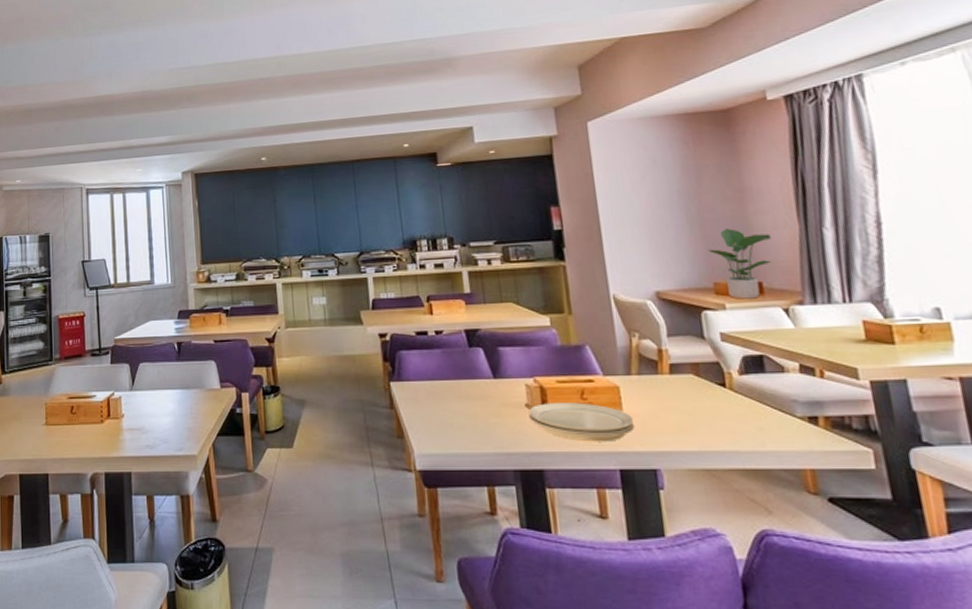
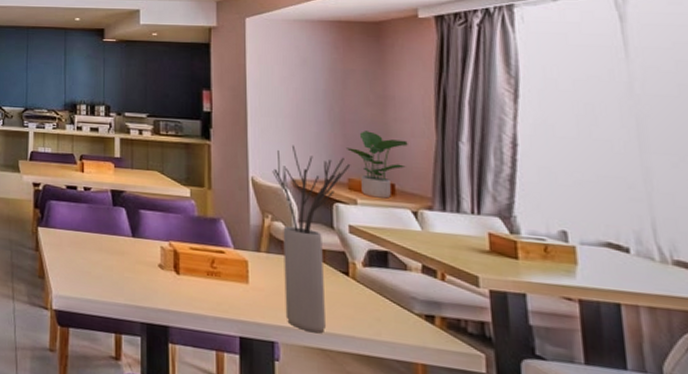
plate: present [528,402,636,442] -> none [161,266,259,310]
vase: none [634,254,715,454] -> present [272,145,351,333]

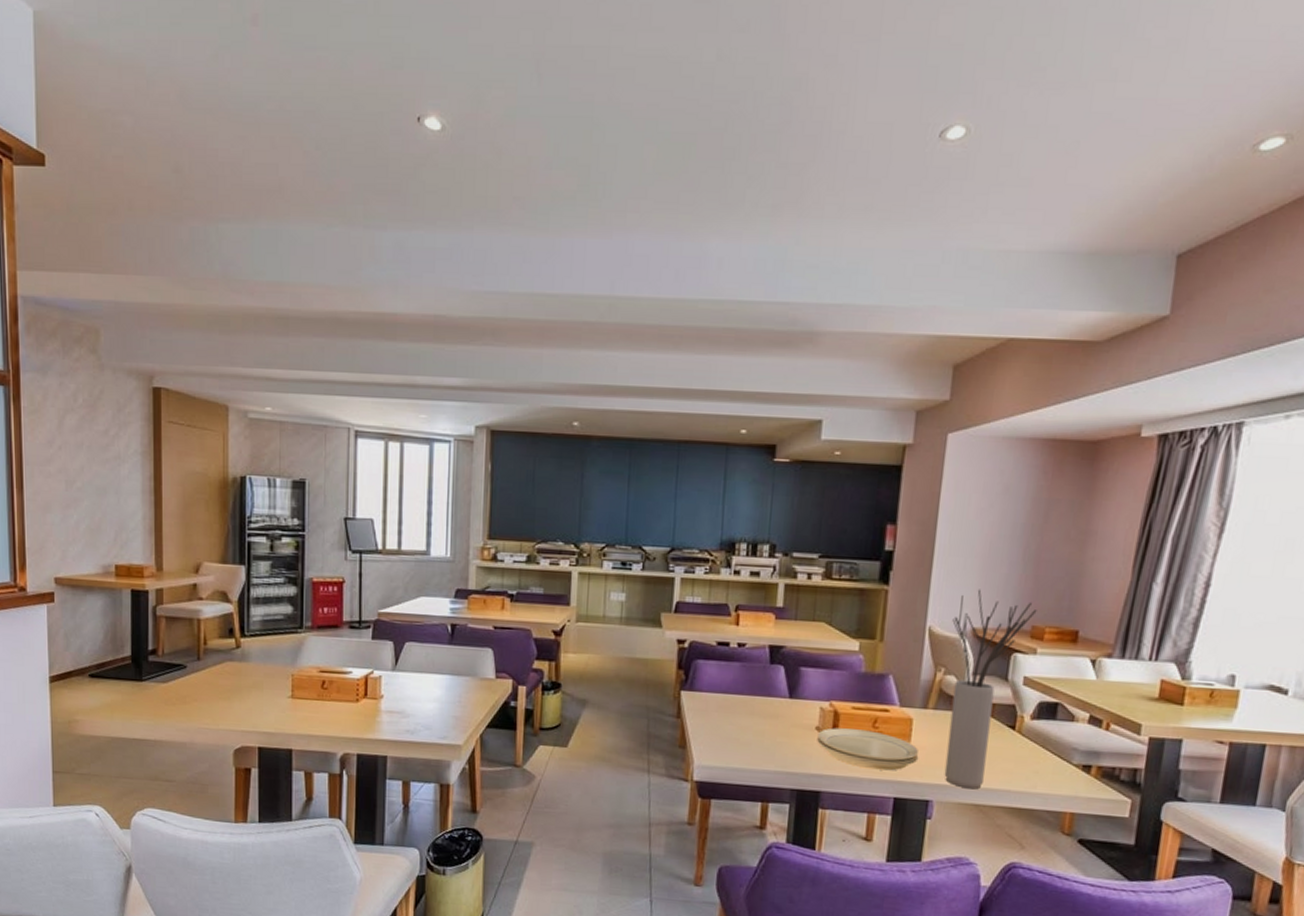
plate: none [161,266,259,310] -> present [817,728,919,771]
potted plant: present [345,131,408,199] -> none [1035,571,1101,647]

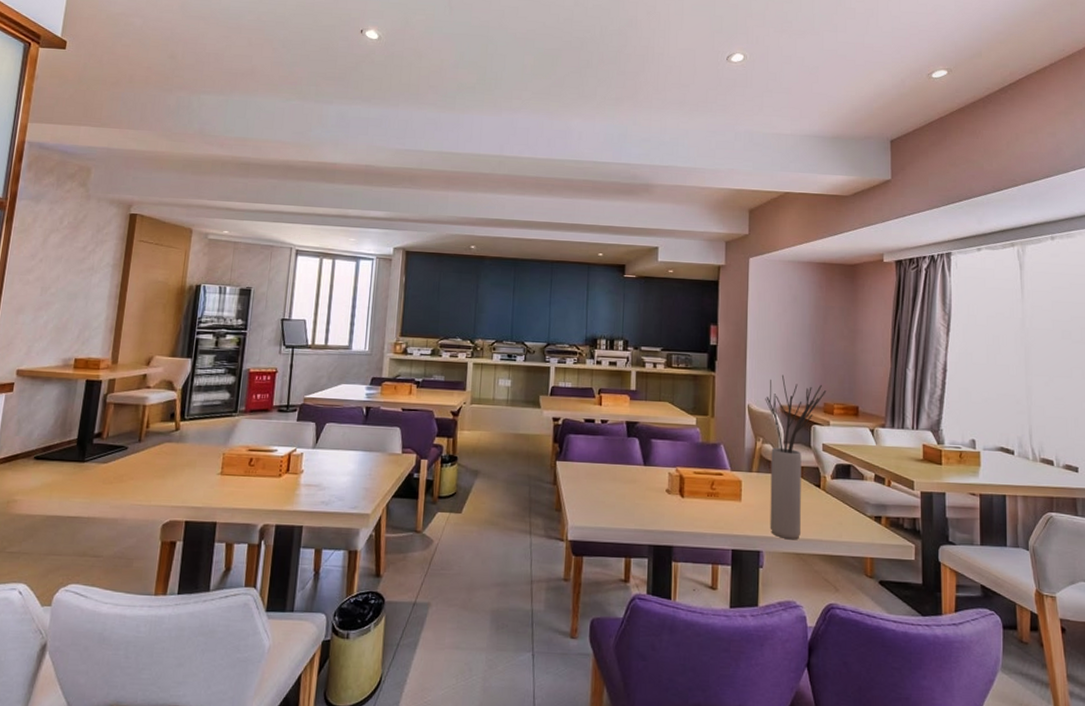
plate: present [817,728,919,771] -> none [668,490,749,526]

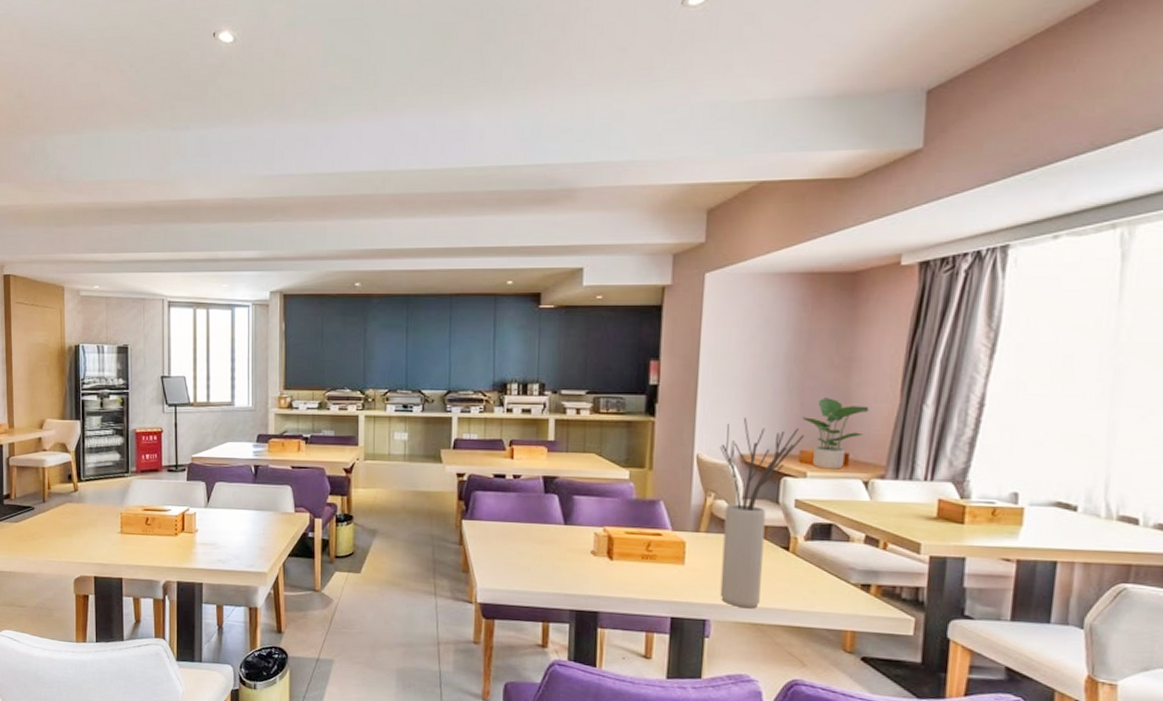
potted plant: none [823,361,870,419] -> present [801,398,869,470]

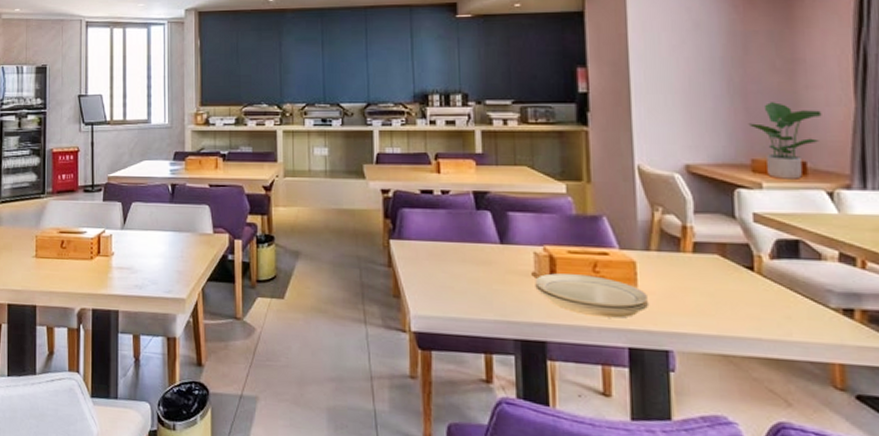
plate: none [593,551,694,592] -> present [535,273,650,318]
vase: present [720,417,805,609] -> none [662,125,754,338]

